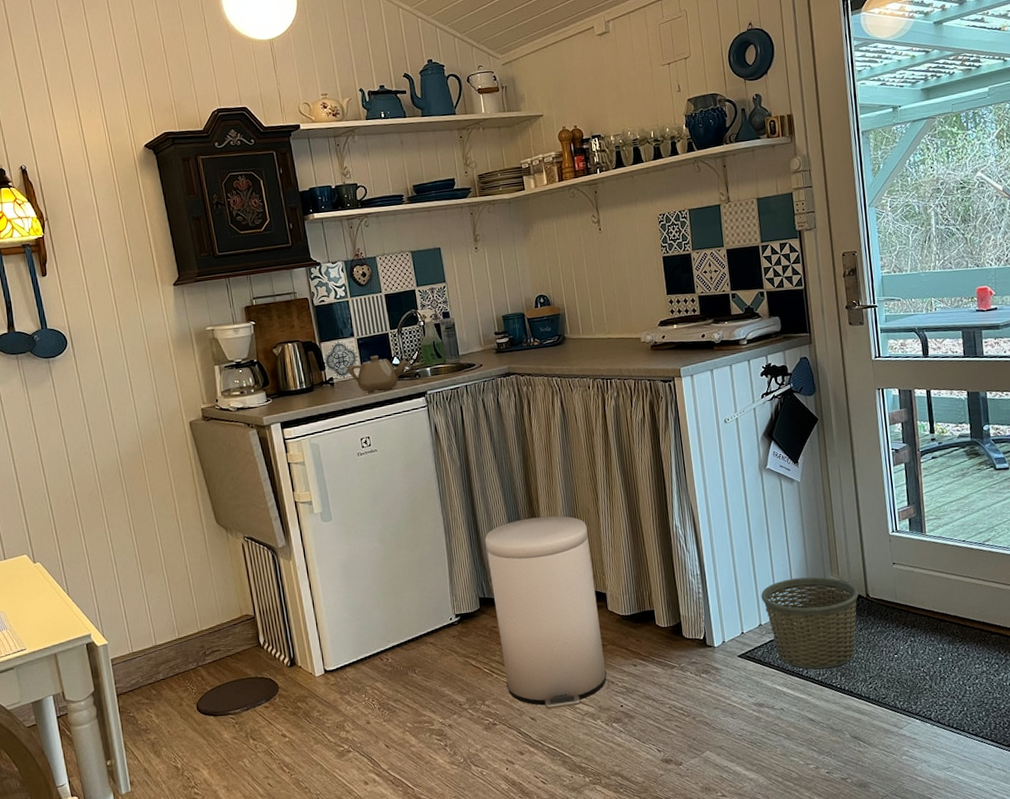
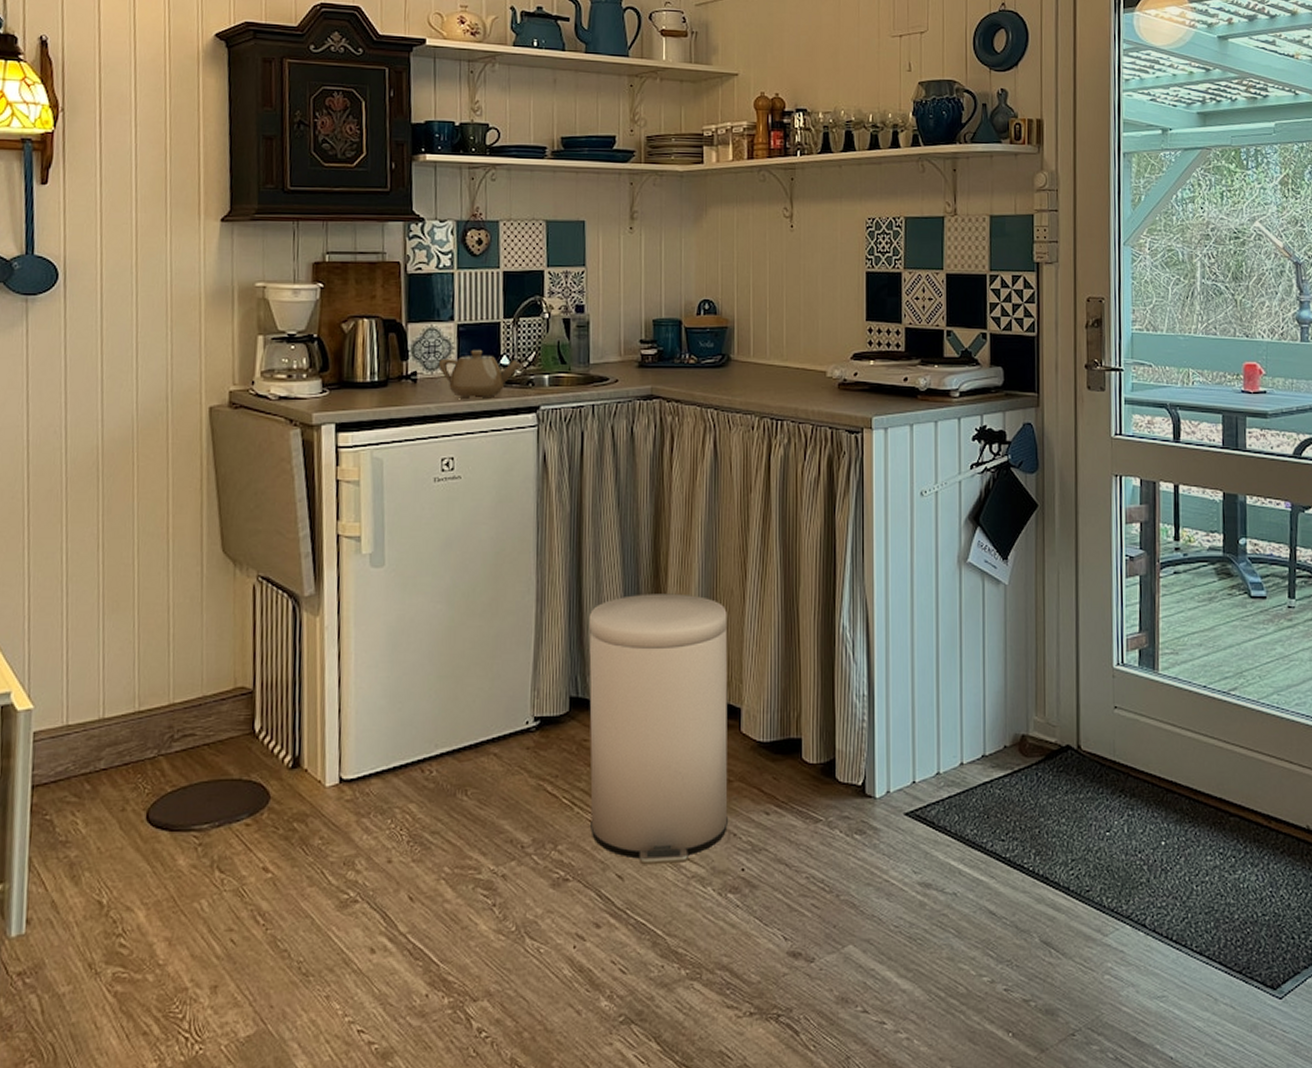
basket: present [761,576,859,670] -> none [943,714,1067,843]

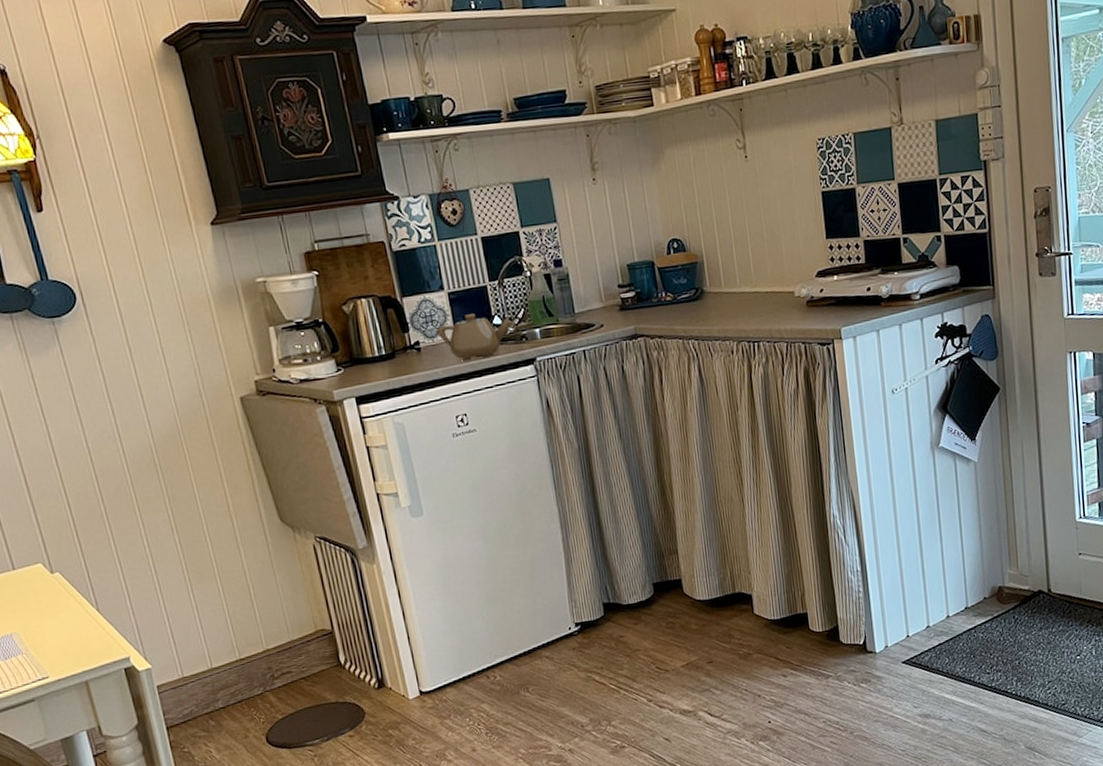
pedal bin: present [588,593,728,865] -> none [608,505,752,728]

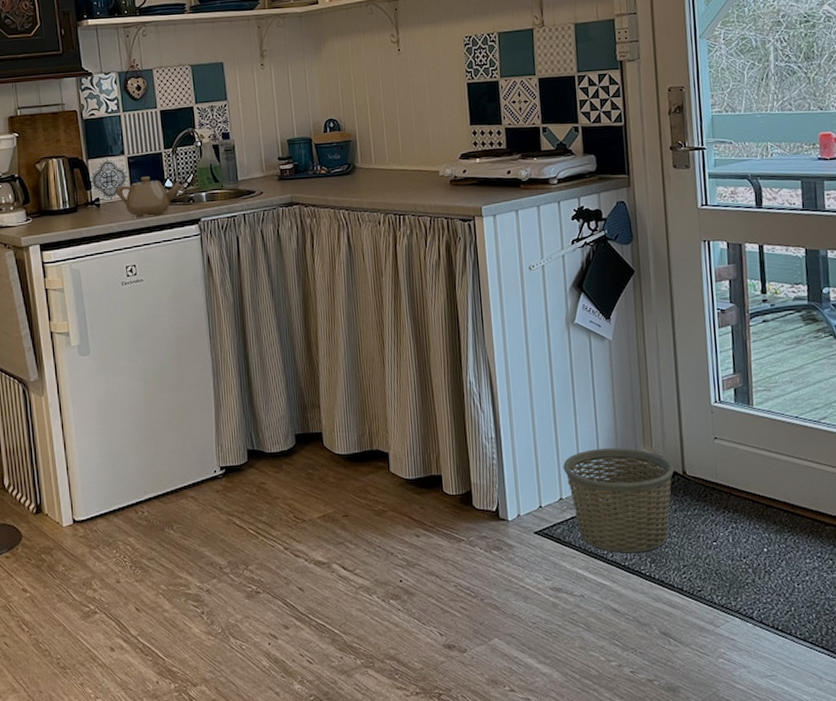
basket: none [930,570,1039,675] -> present [563,448,674,554]

